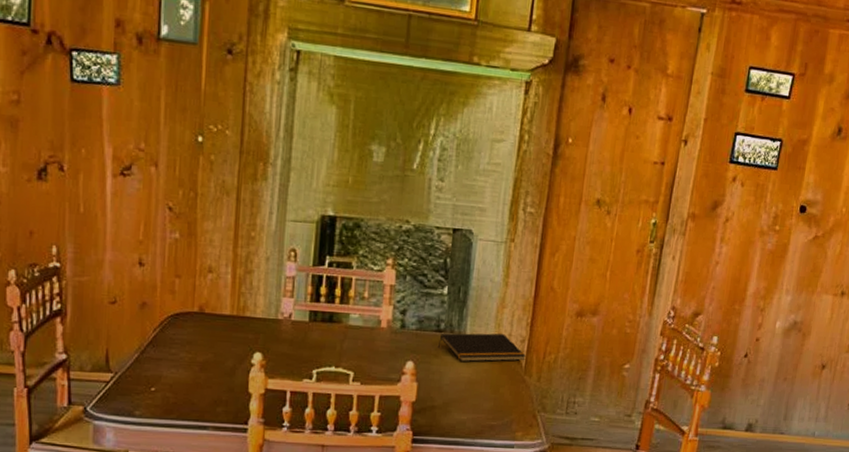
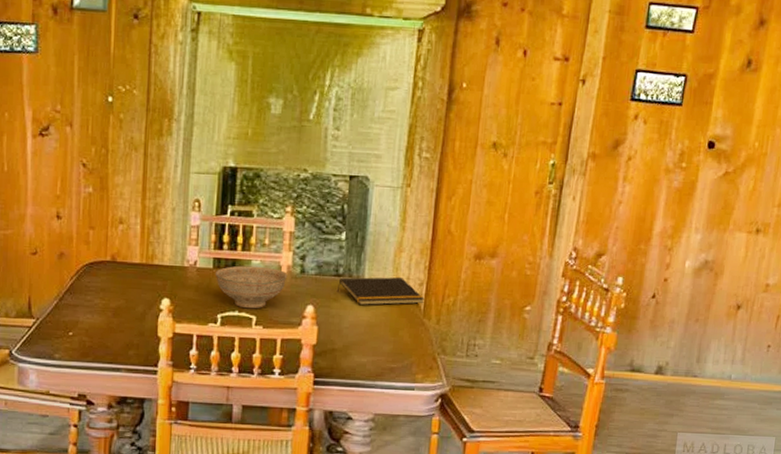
decorative bowl: none [311,319,387,365] -> present [215,265,288,309]

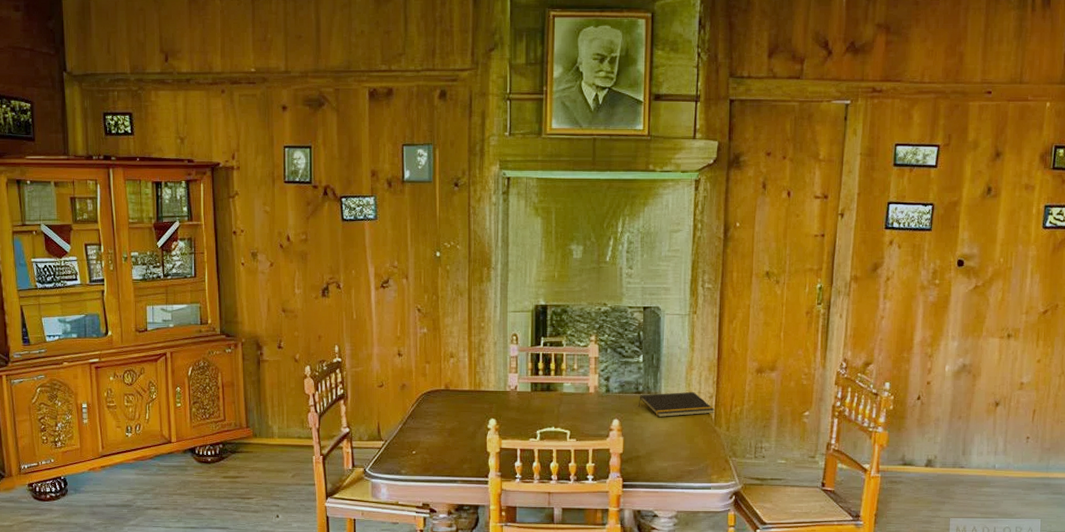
decorative bowl: present [215,265,288,309] -> none [533,388,595,425]

